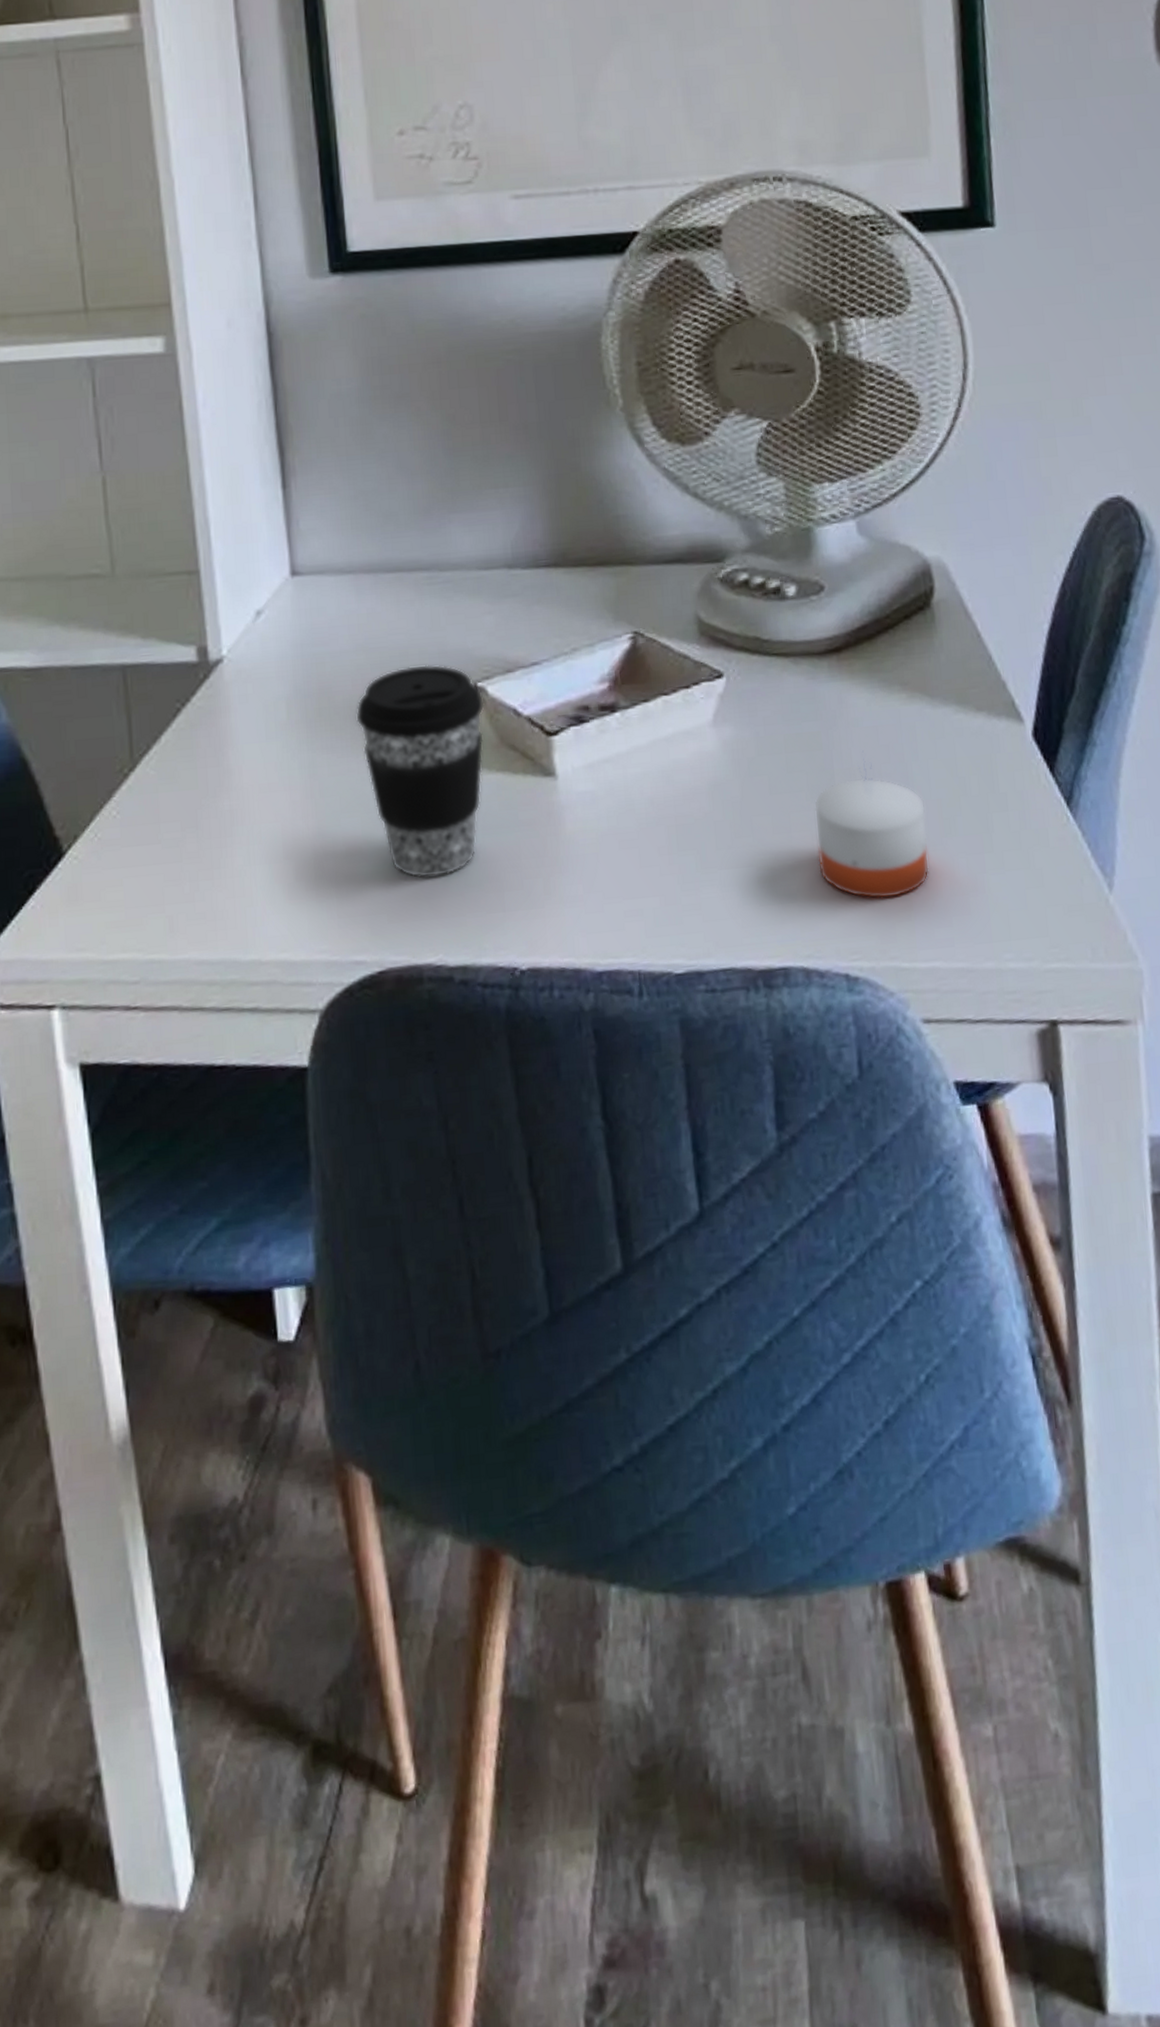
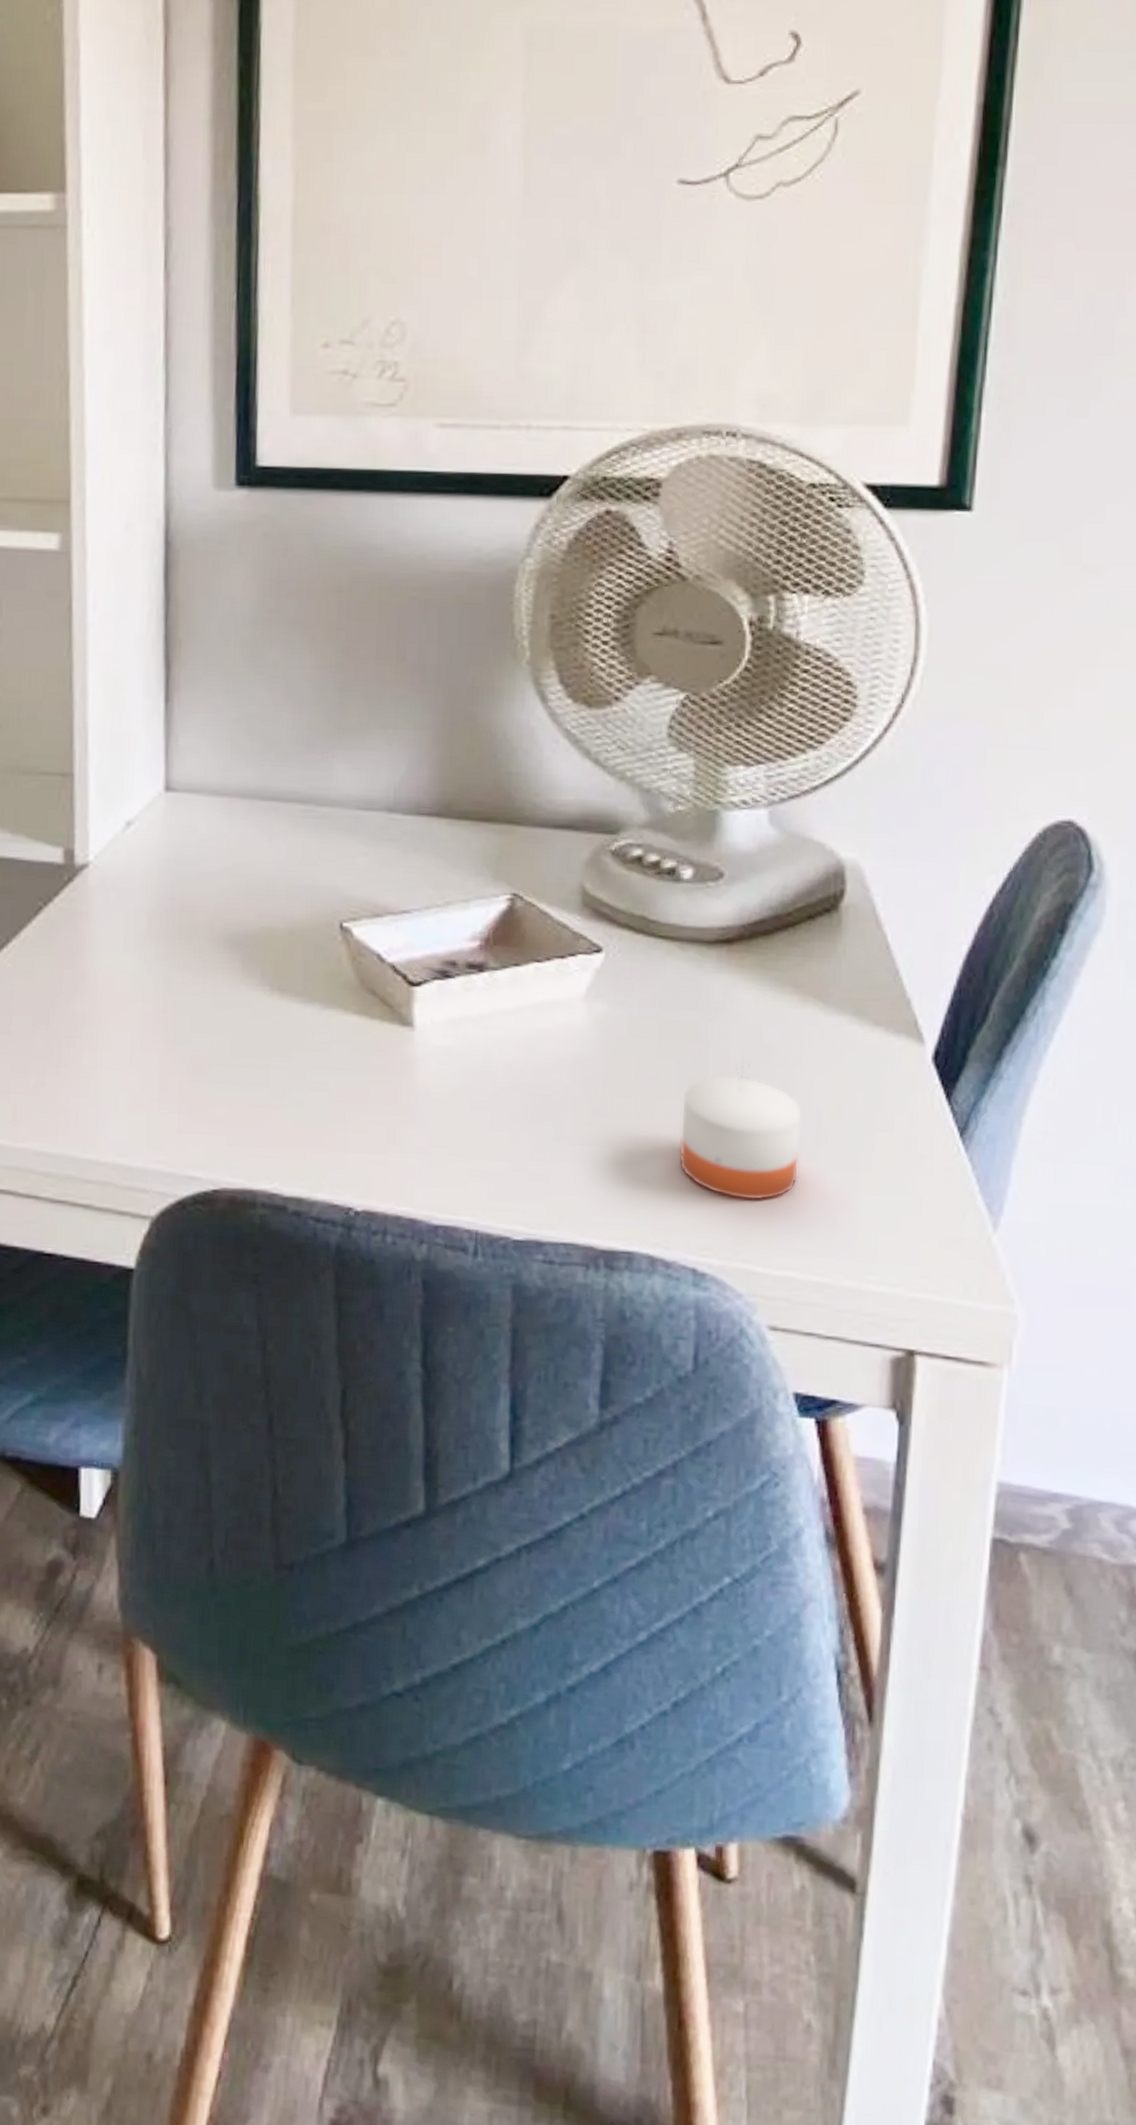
coffee cup: present [356,664,485,878] -> none [216,897,348,1108]

